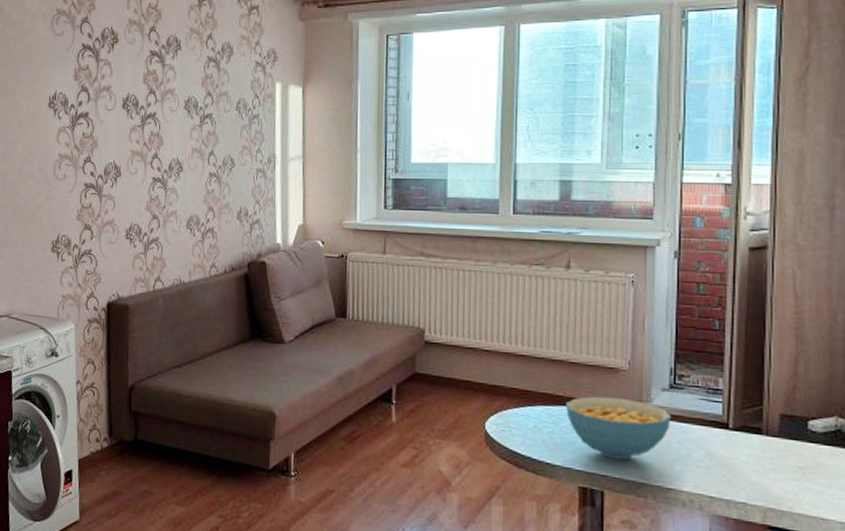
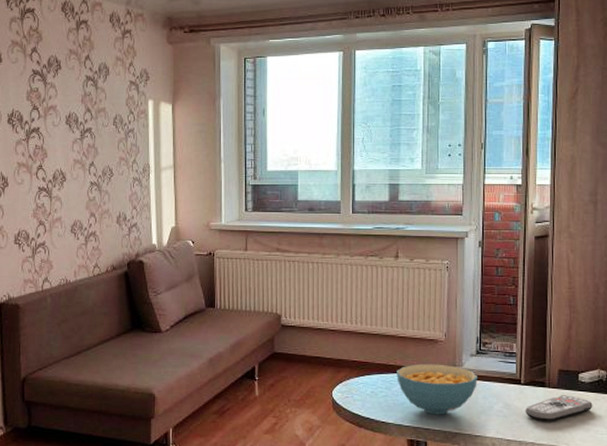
remote control: none [734,446,828,478] -> present [525,395,593,421]

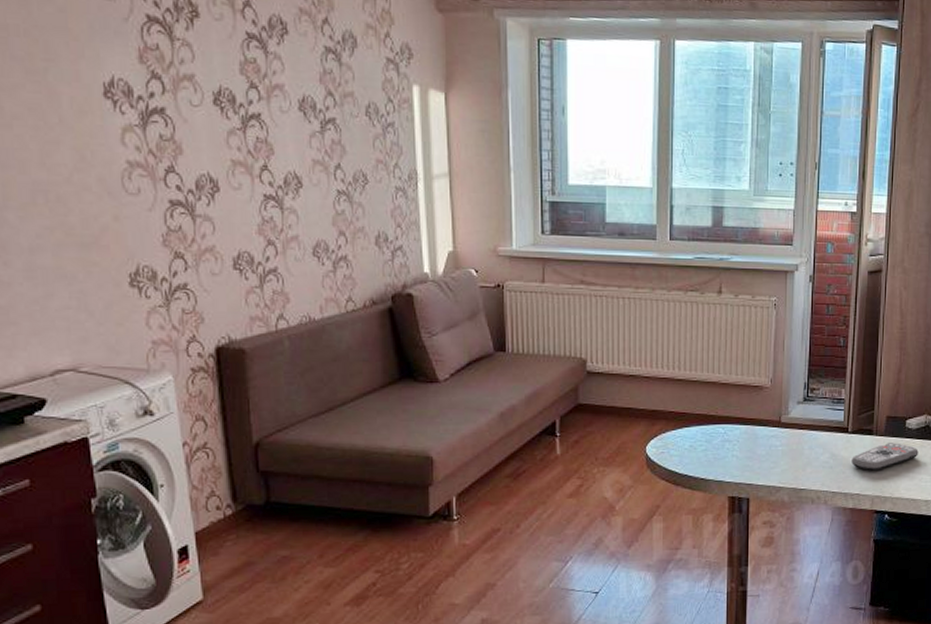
cereal bowl: present [397,364,477,415] -> none [718,413,804,469]

